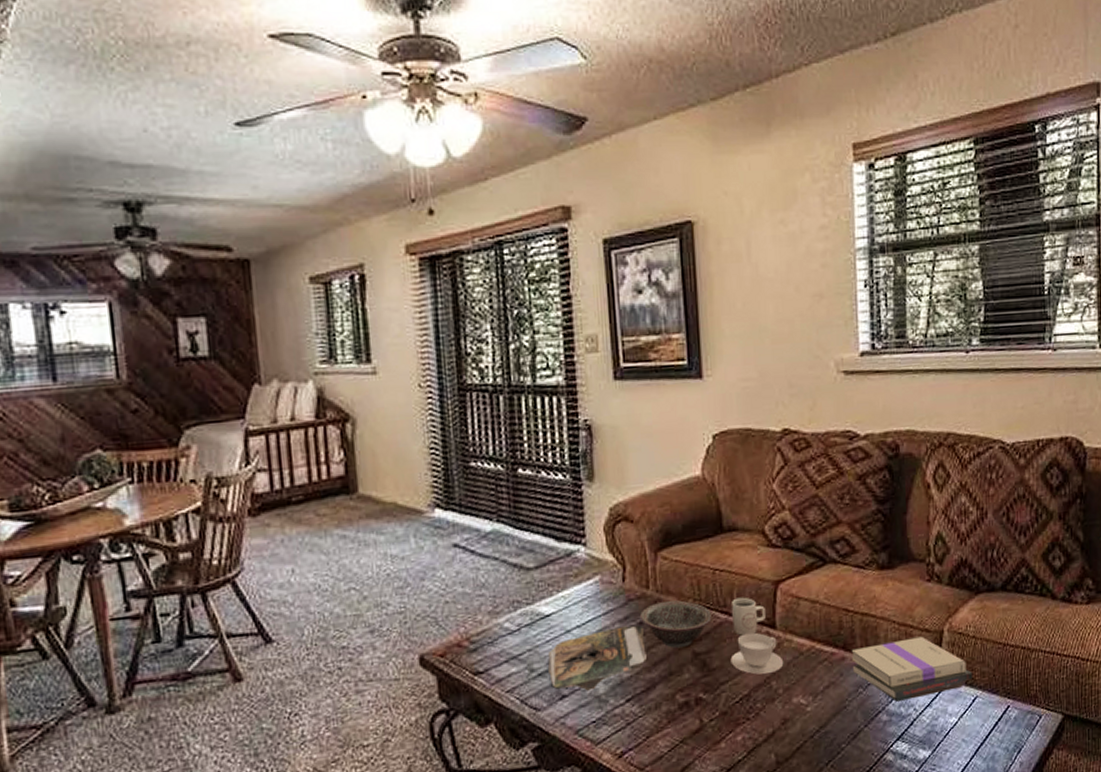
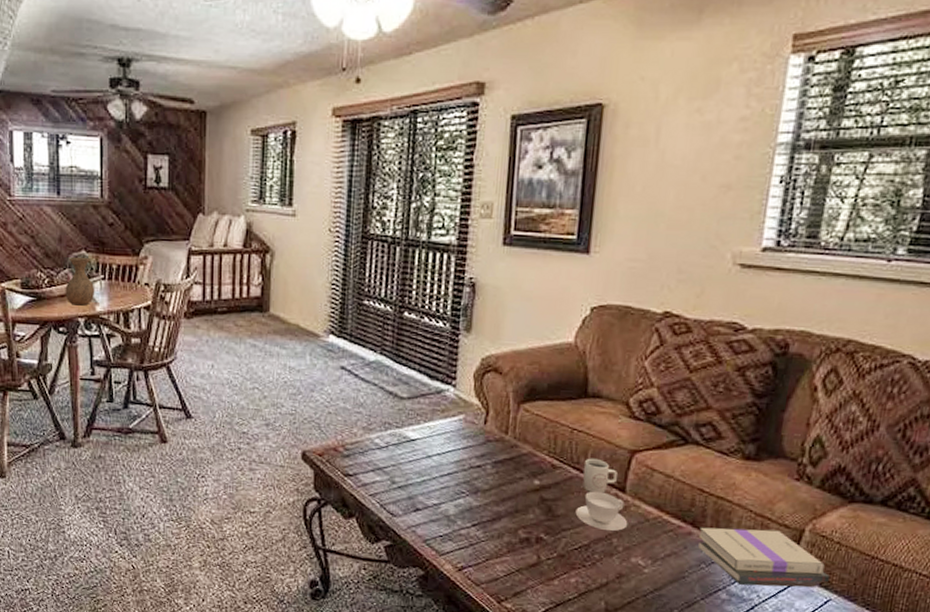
vase: none [76,457,121,523] -> present [65,257,95,306]
magazine: present [548,625,647,691] -> none [407,461,498,510]
decorative bowl: present [639,600,713,649] -> none [495,448,565,492]

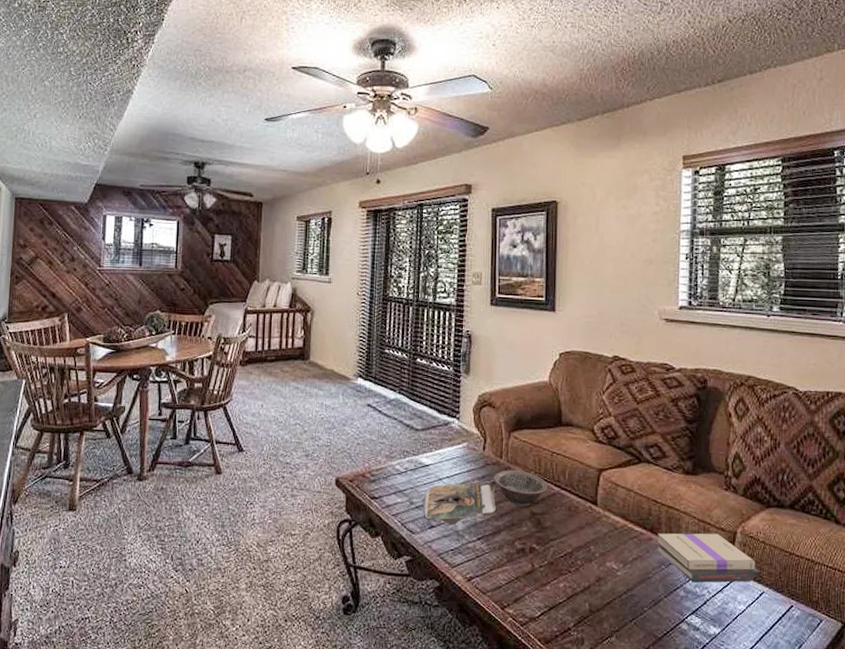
vase: present [65,257,95,306] -> none [140,316,166,356]
magazine: none [407,461,498,510] -> present [423,482,496,526]
decorative bowl: none [495,448,565,492] -> present [493,470,549,507]
teacup: present [575,491,628,531] -> none [559,505,602,539]
mug: present [582,458,618,493] -> none [563,476,591,506]

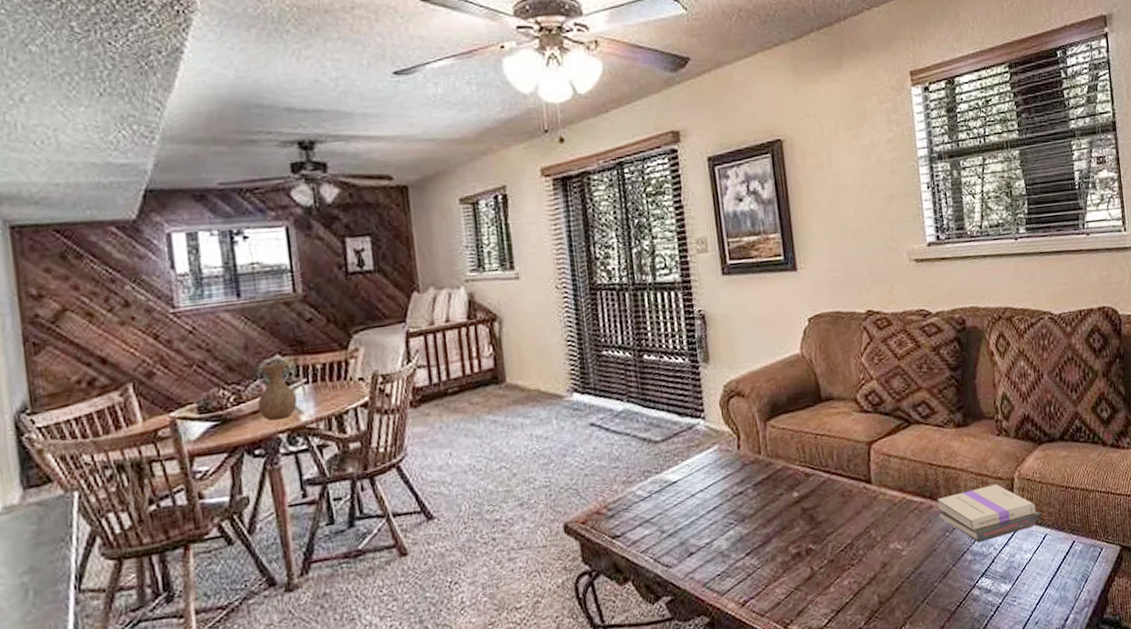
vase: none [140,316,166,356] -> present [257,361,298,421]
magazine: present [423,482,496,526] -> none [676,487,762,548]
decorative bowl: present [493,470,549,507] -> none [754,463,817,506]

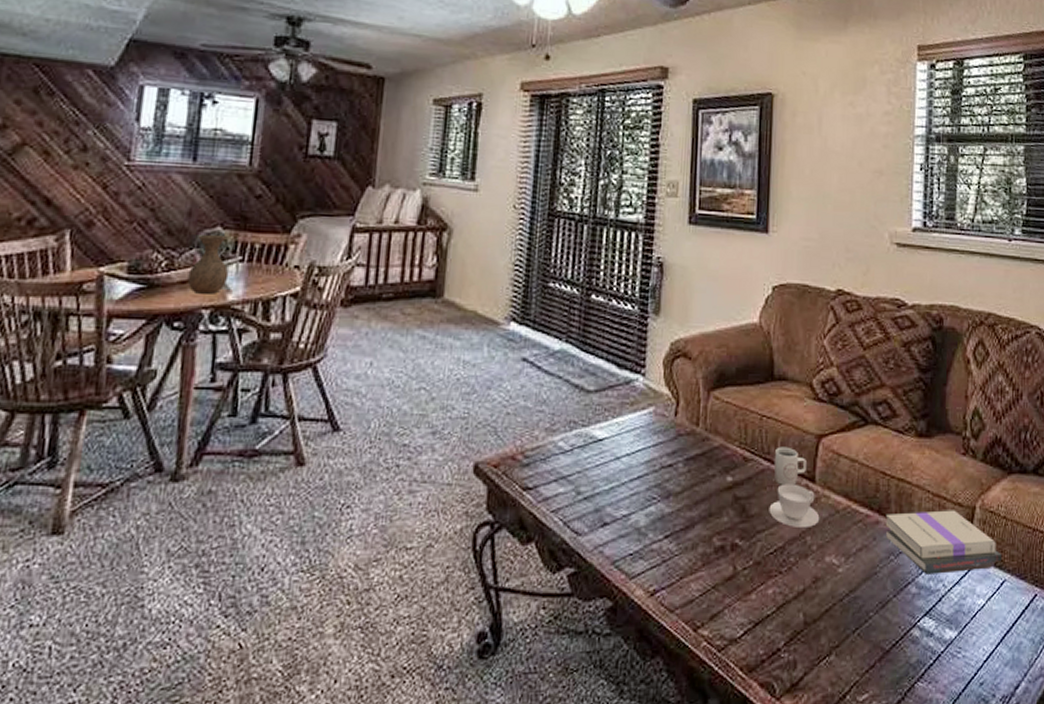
mug: none [832,457,863,492] -> present [773,446,808,485]
teacup: none [834,488,880,525] -> present [769,484,820,527]

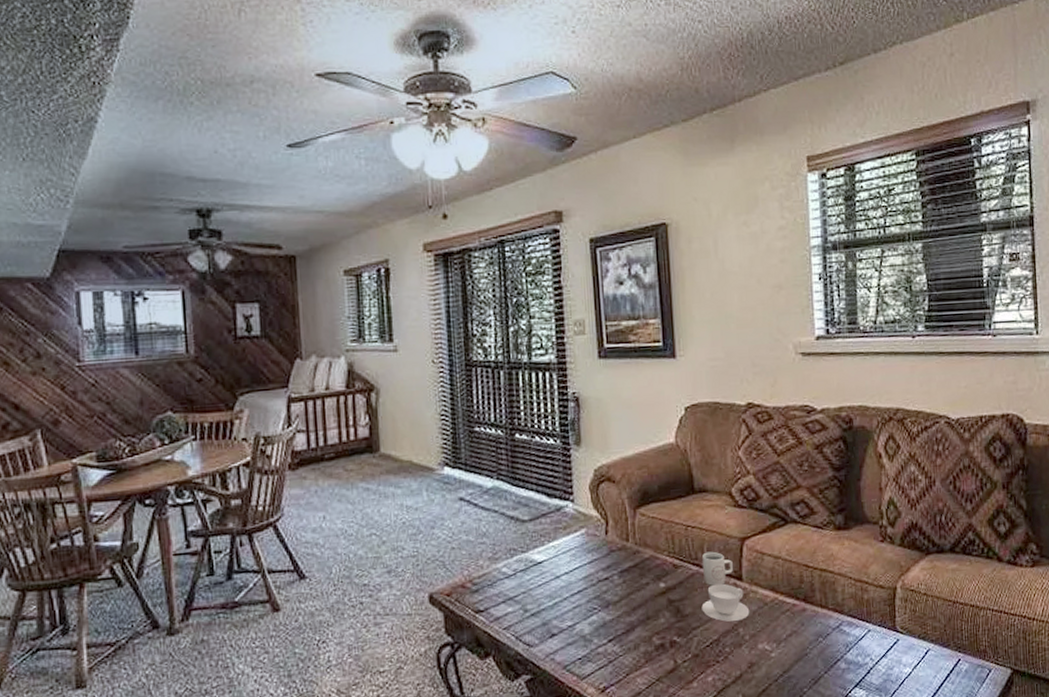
vase: present [187,234,229,294] -> none [150,418,186,473]
books: present [885,510,1003,574] -> none [811,592,926,651]

